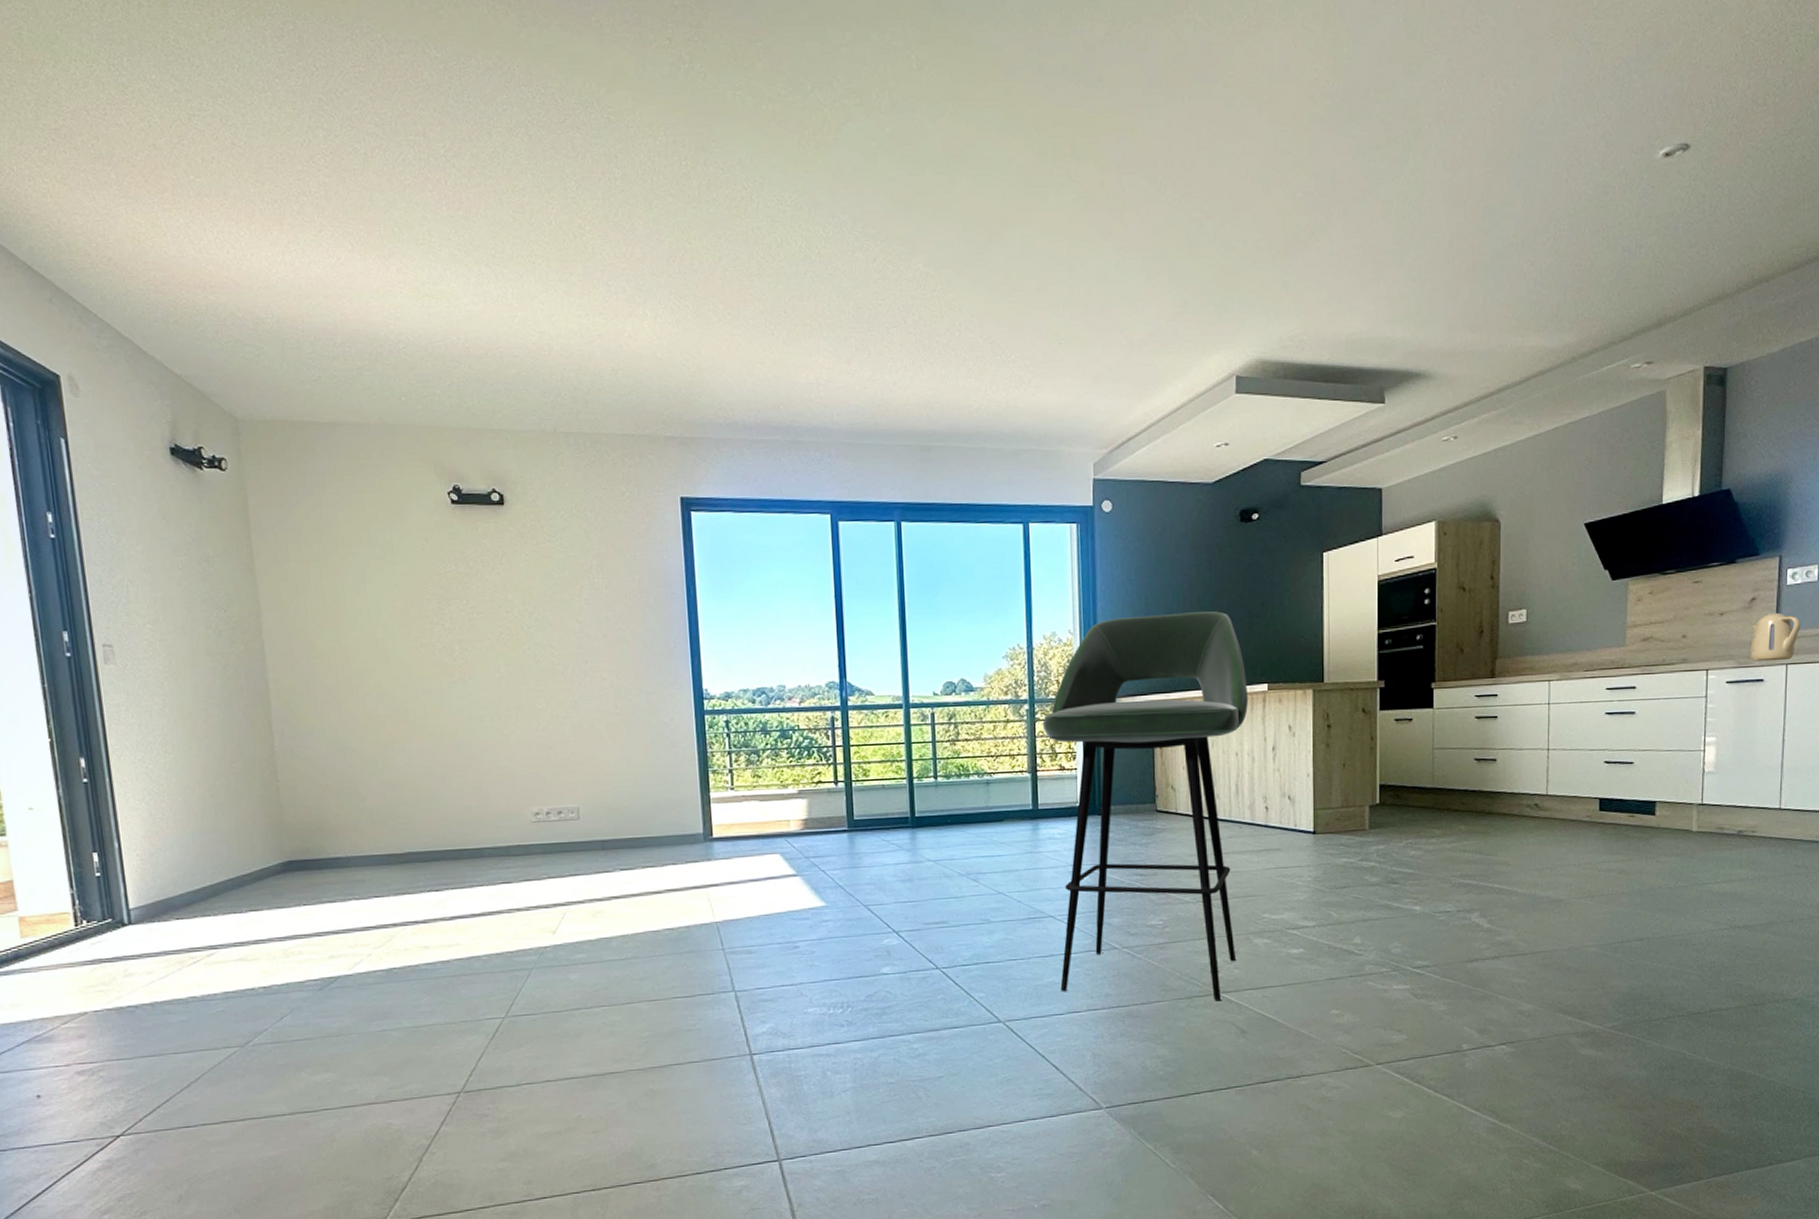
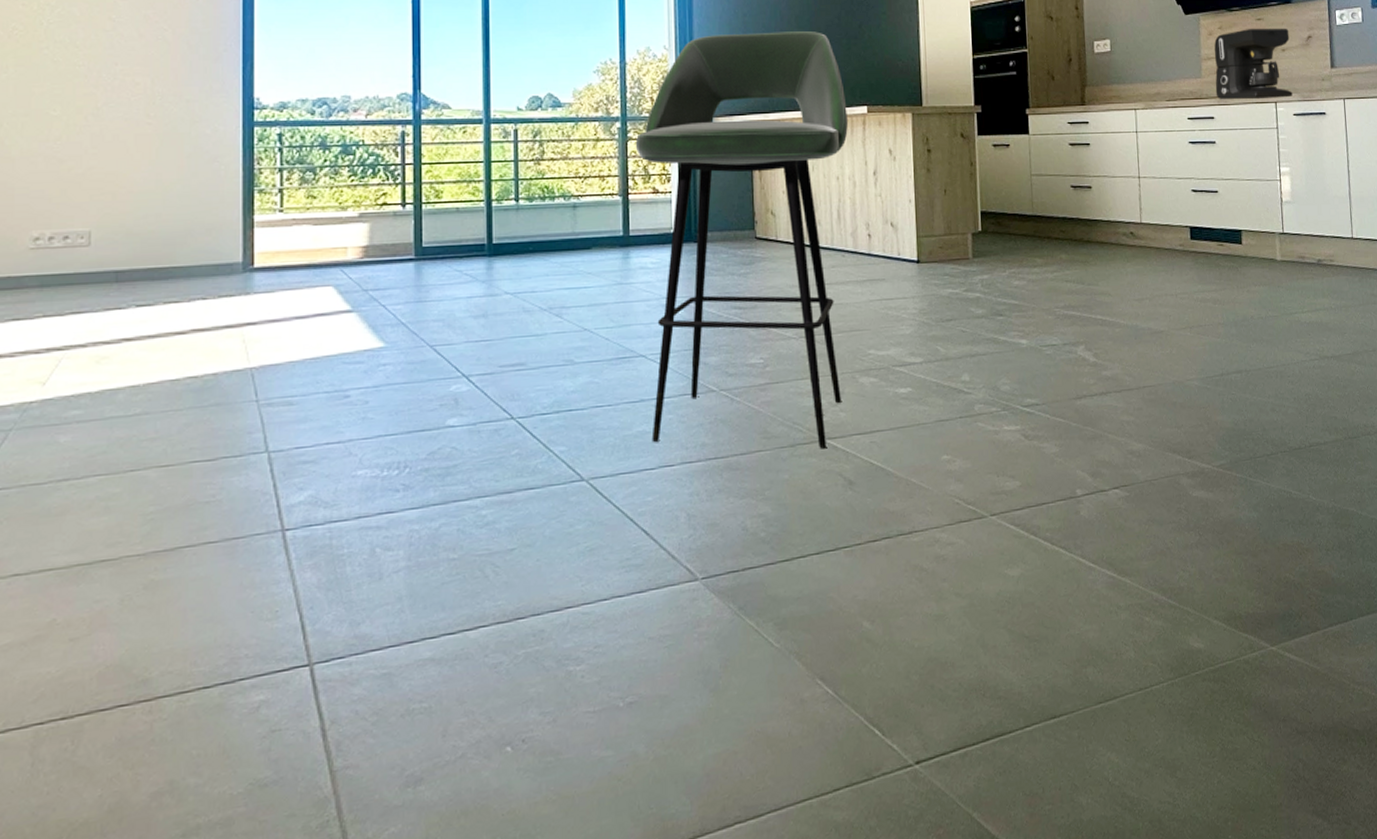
coffee maker: none [1640,590,1730,669] -> present [1214,28,1293,100]
kettle: present [1750,612,1801,662] -> none [1311,50,1353,96]

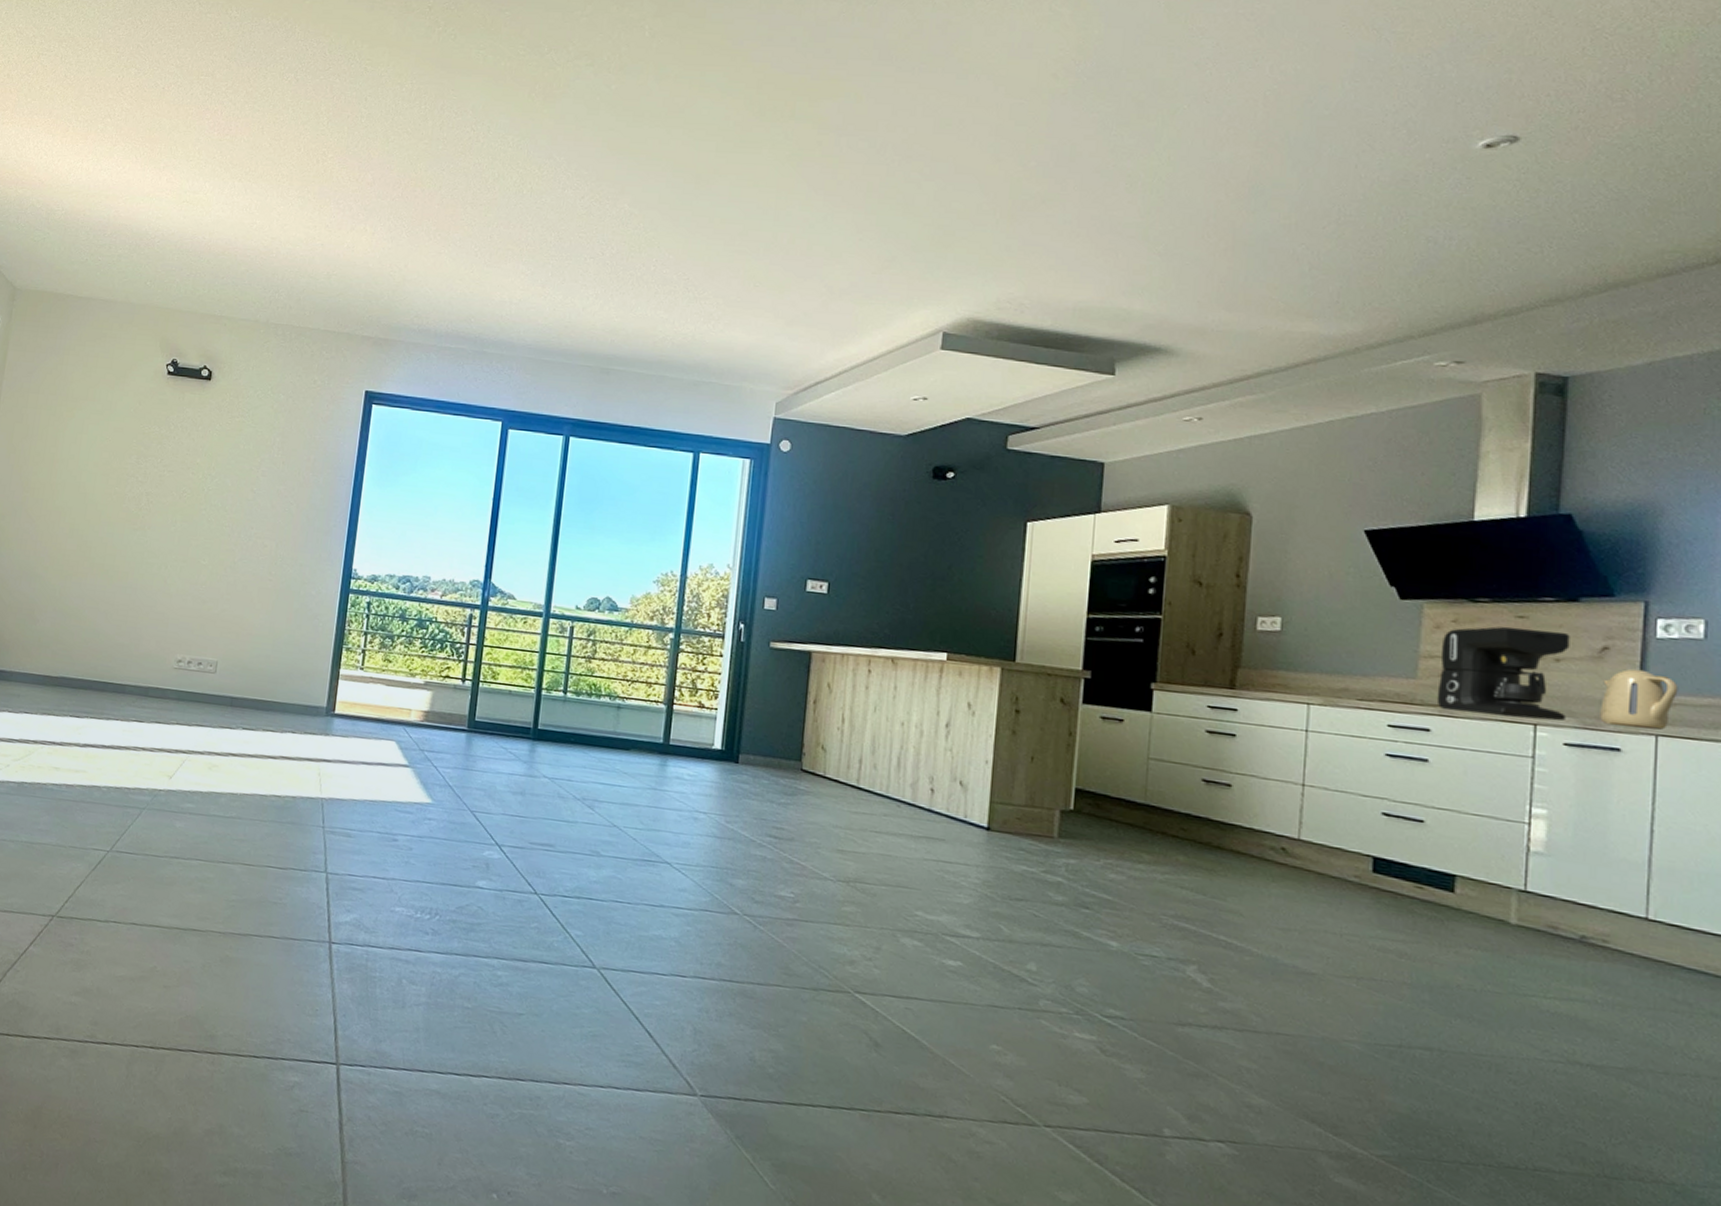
bar stool: present [635,32,849,449] -> none [666,559,923,1002]
kettle: none [1311,50,1353,96] -> present [1600,668,1679,730]

